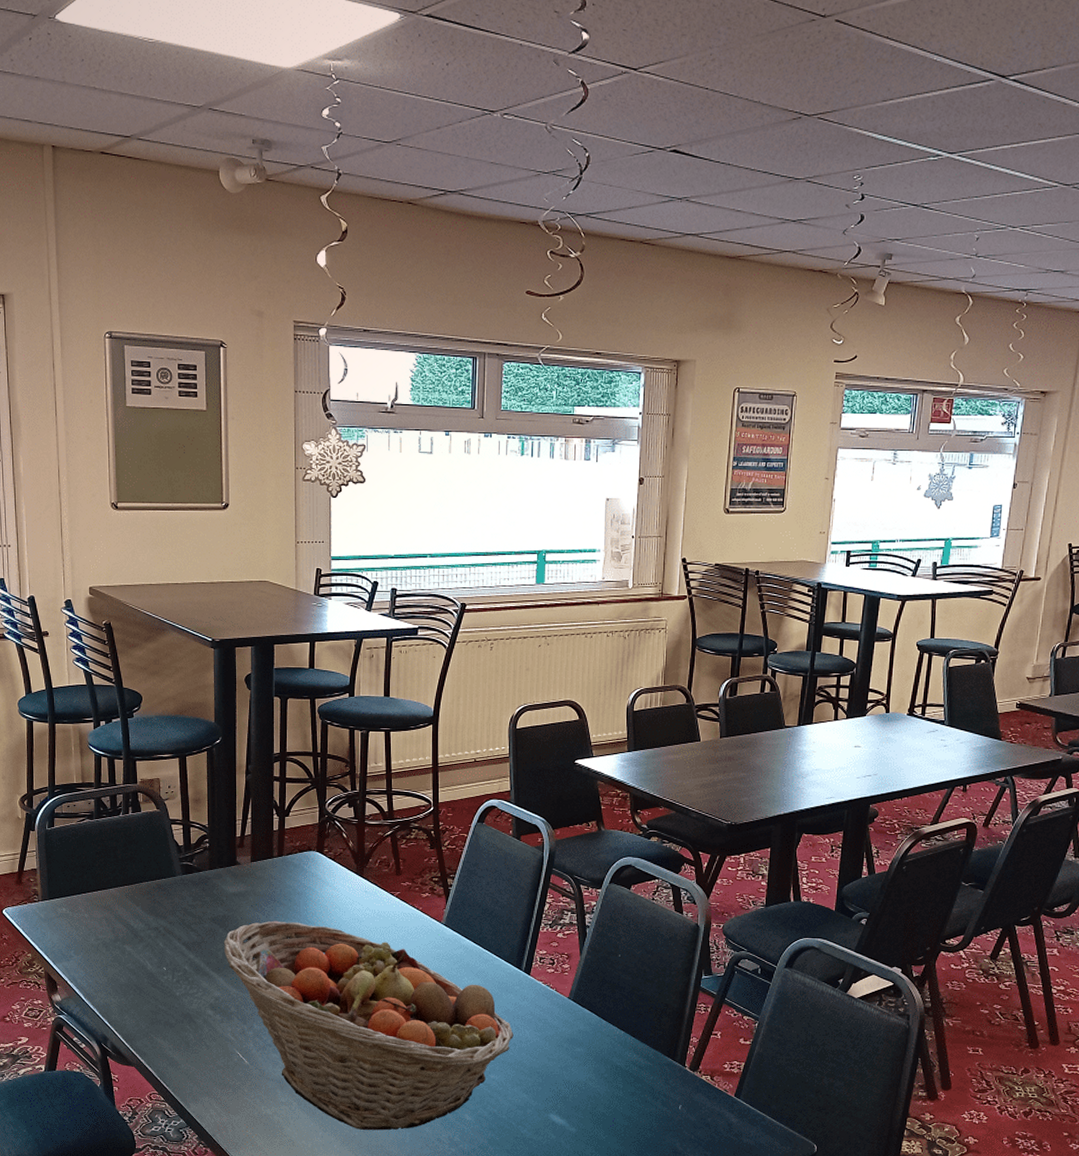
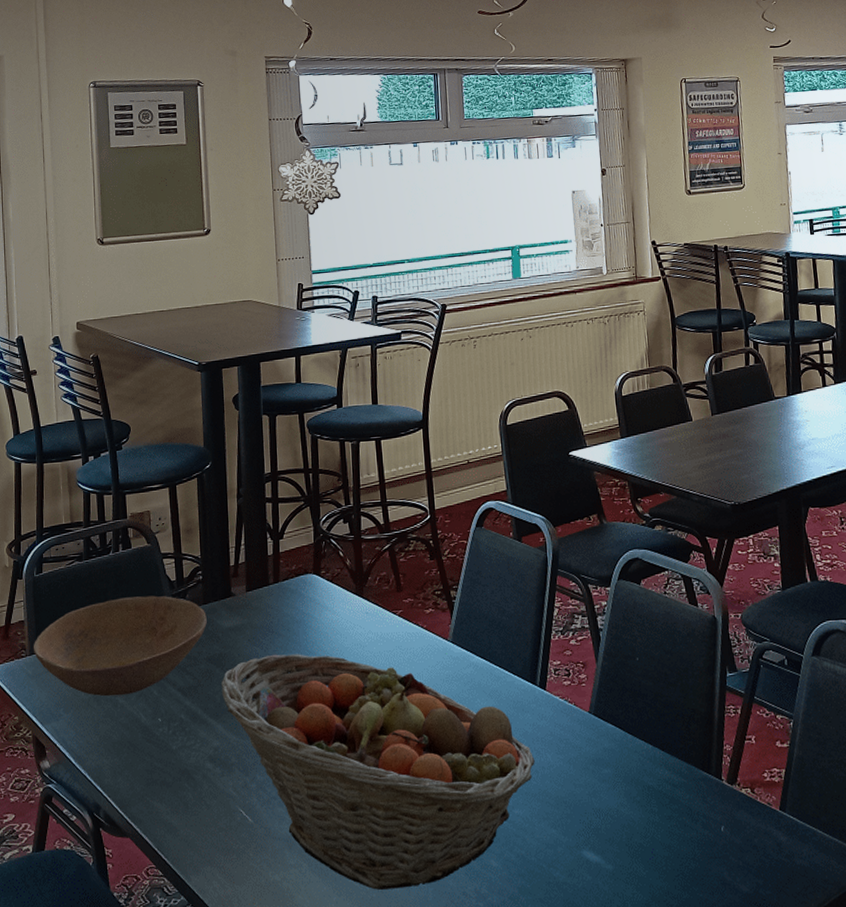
bowl: none [45,856,212,944] -> present [33,595,207,697]

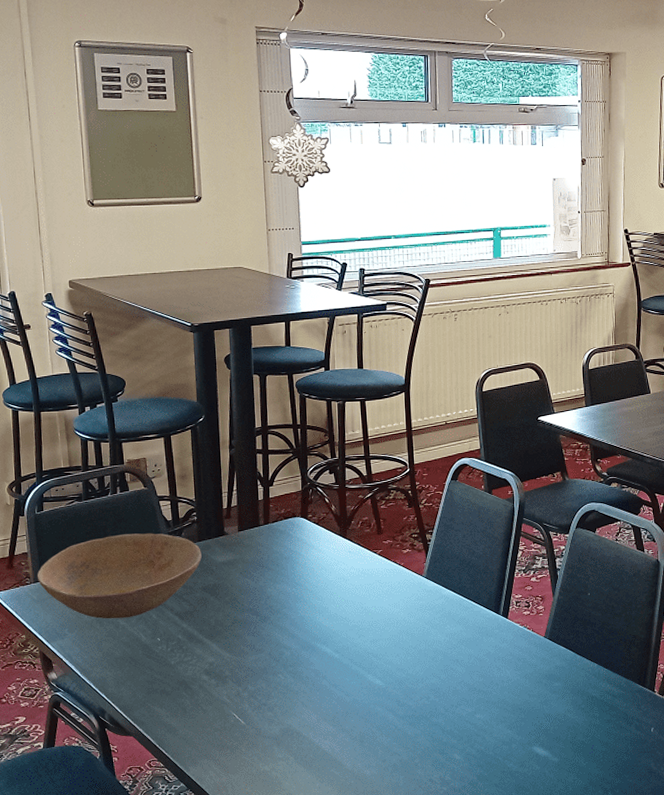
fruit basket: present [220,654,535,890] -> none [215,585,496,778]

